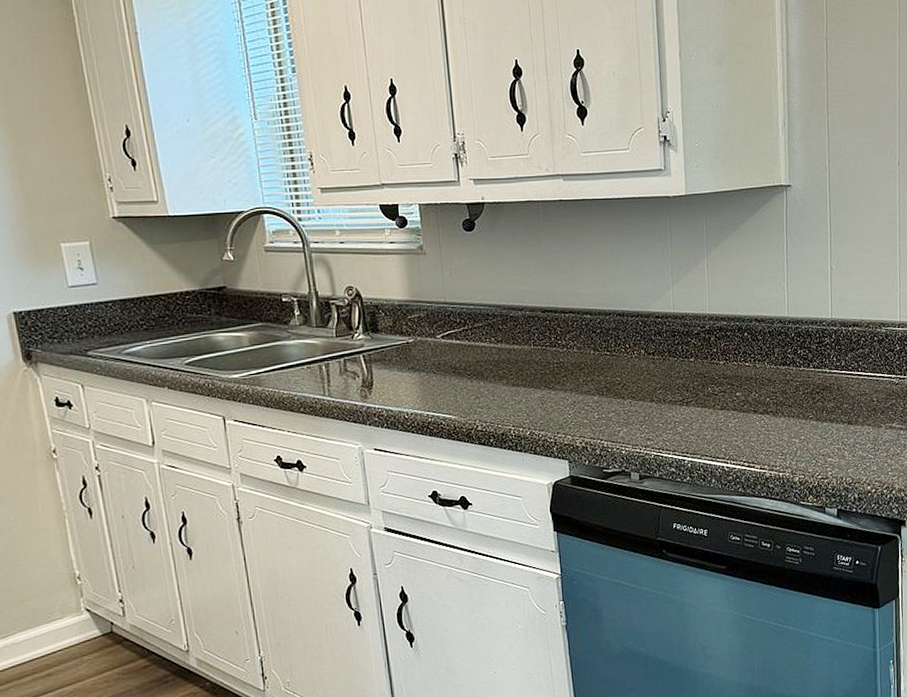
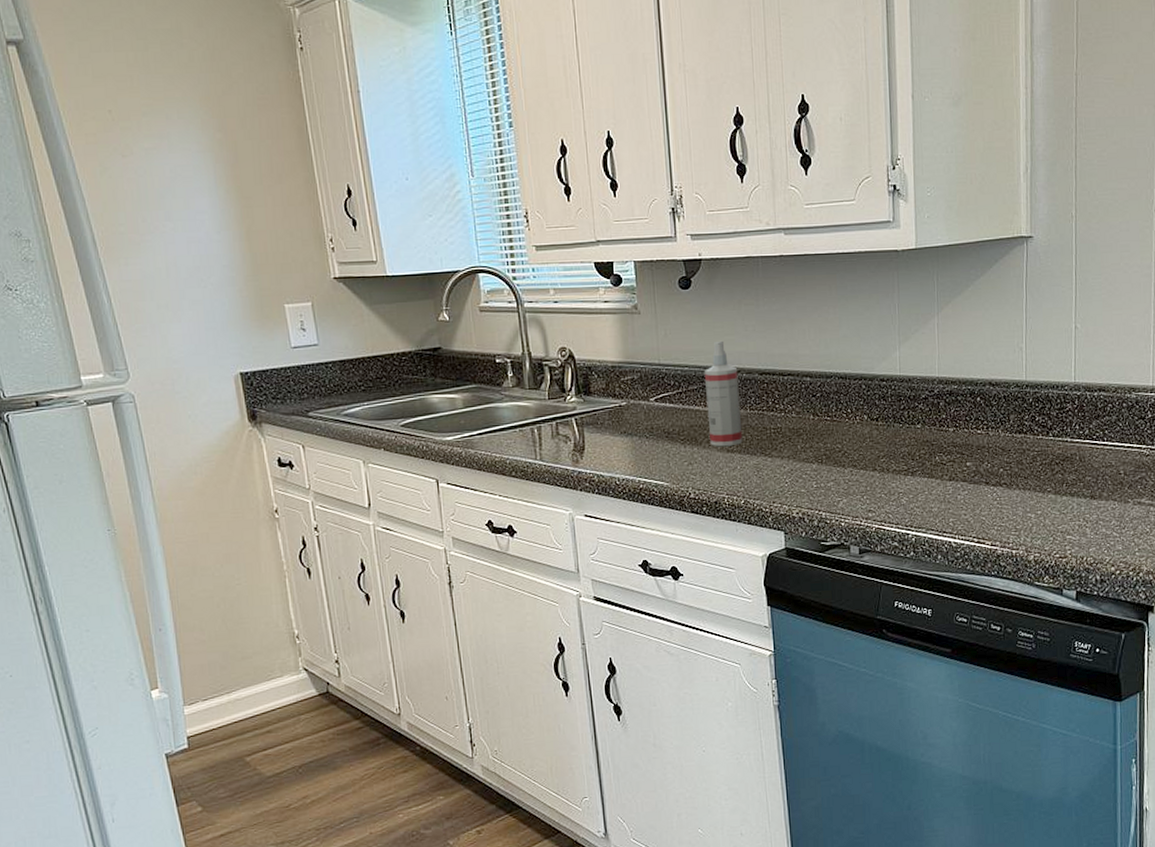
spray bottle: none [488,280,528,381] -> present [704,340,743,447]

